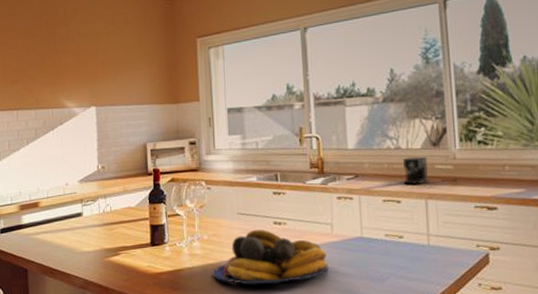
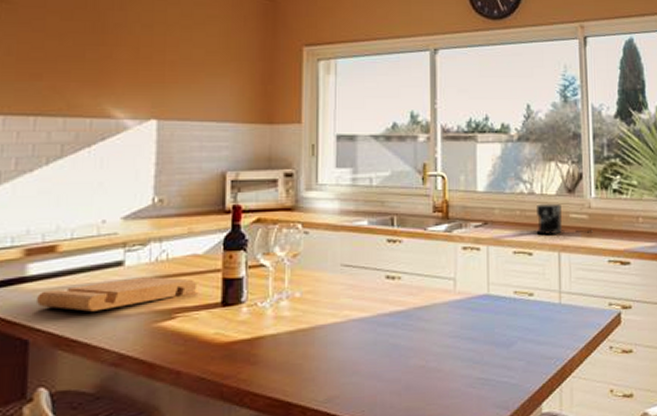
cutting board: none [30,224,133,249] -> present [37,277,198,312]
fruit bowl: present [213,229,329,285] -> none [304,284,449,355]

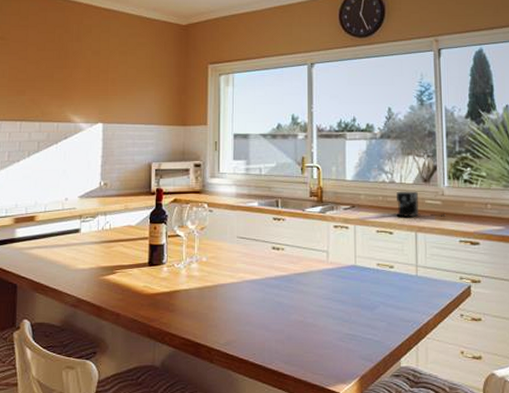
cutting board: present [37,277,198,312] -> none [22,241,131,266]

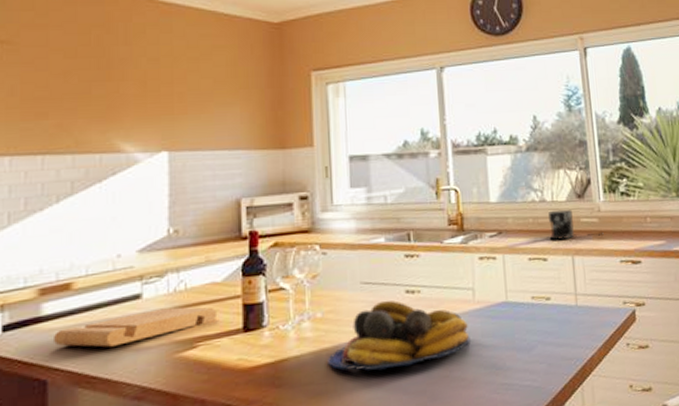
cutting board: none [22,241,131,266] -> present [54,307,218,347]
fruit bowl: none [209,253,323,309] -> present [328,300,471,371]

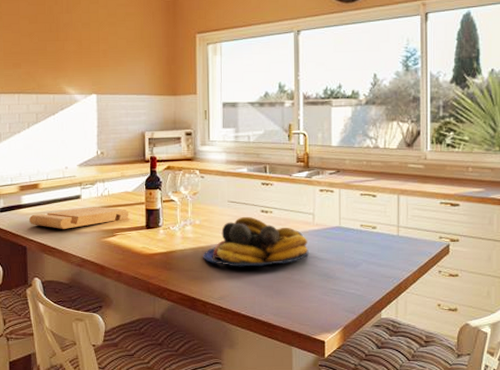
coffee maker: present [547,209,604,240] -> none [379,155,428,182]

